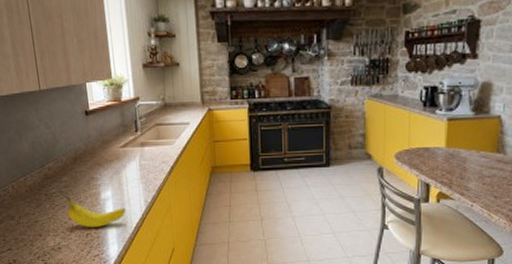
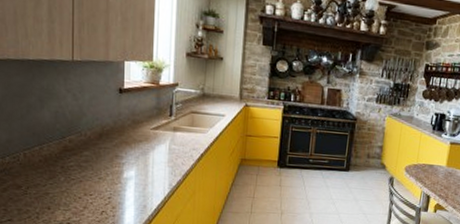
fruit: present [65,196,126,227] -> none [83,171,148,206]

